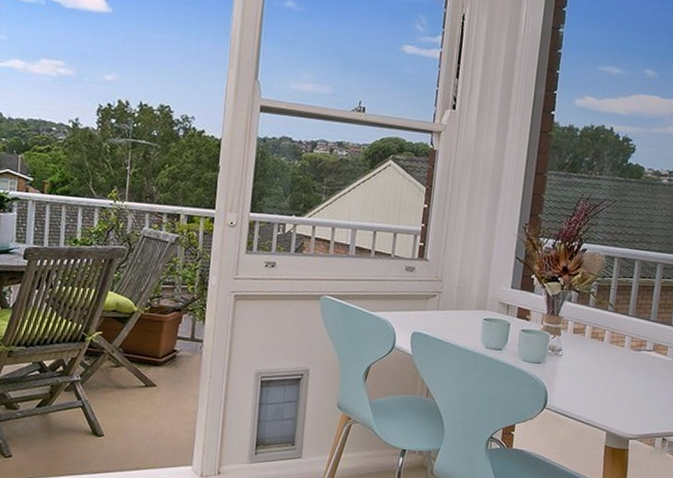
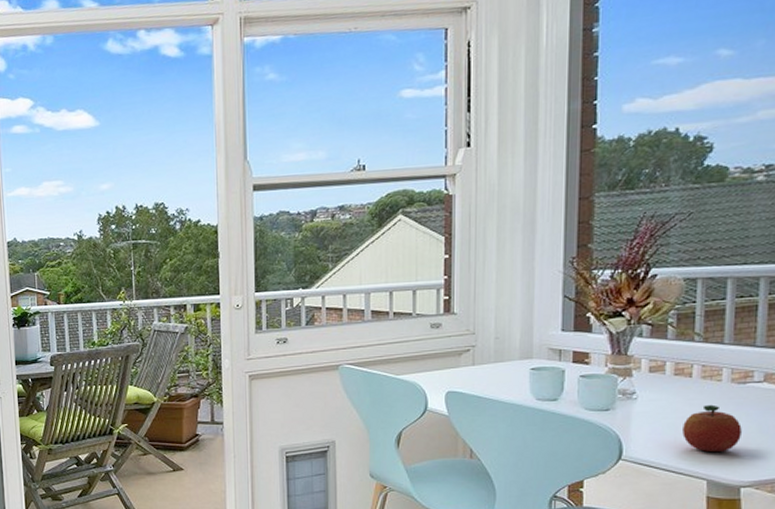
fruit: none [592,366,635,407] -> present [682,404,742,452]

